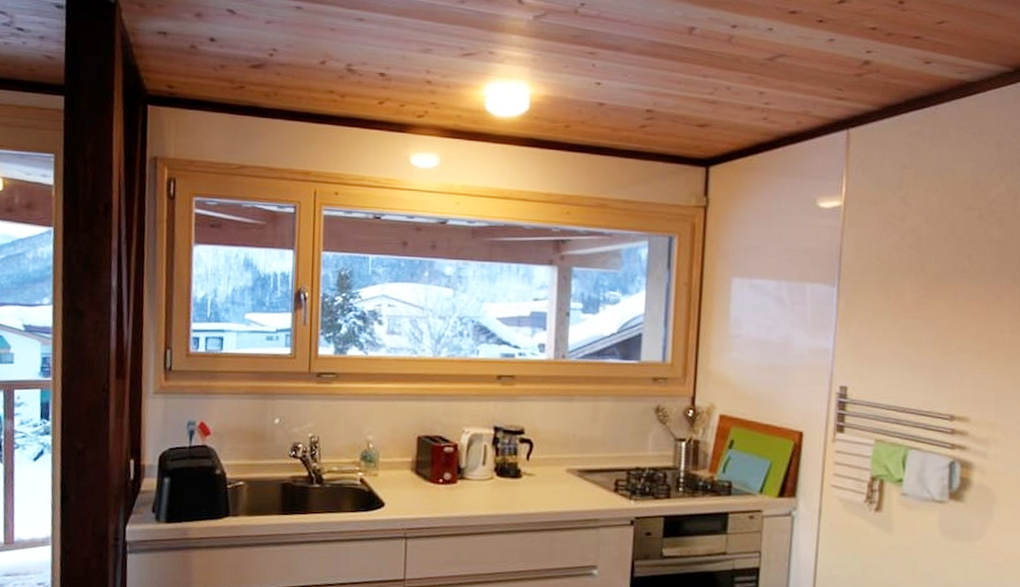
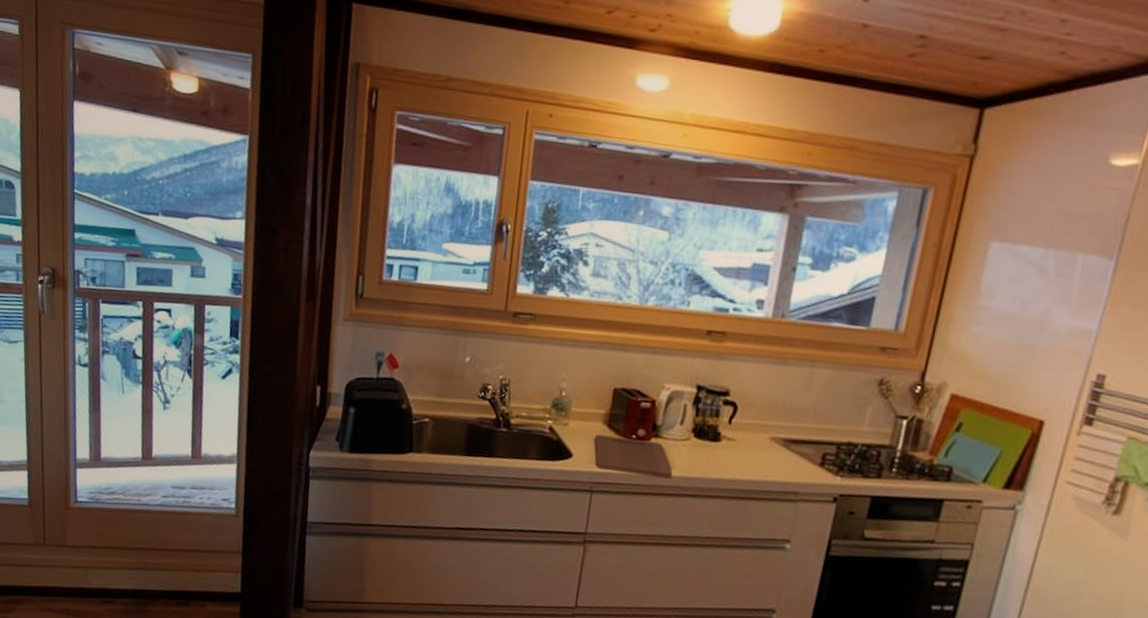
cutting board: none [403,481,481,518] -> present [594,434,673,479]

